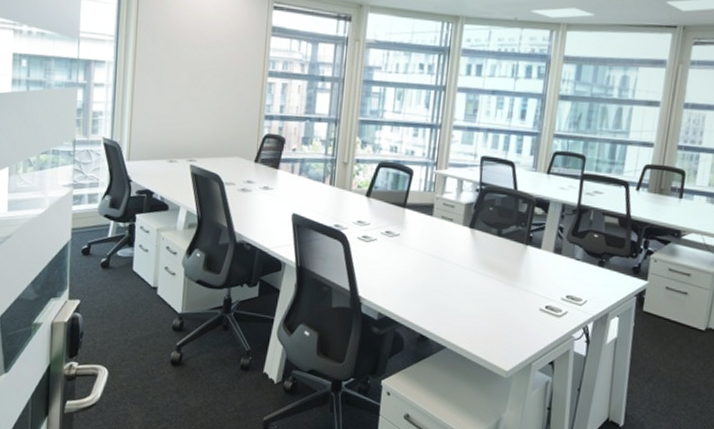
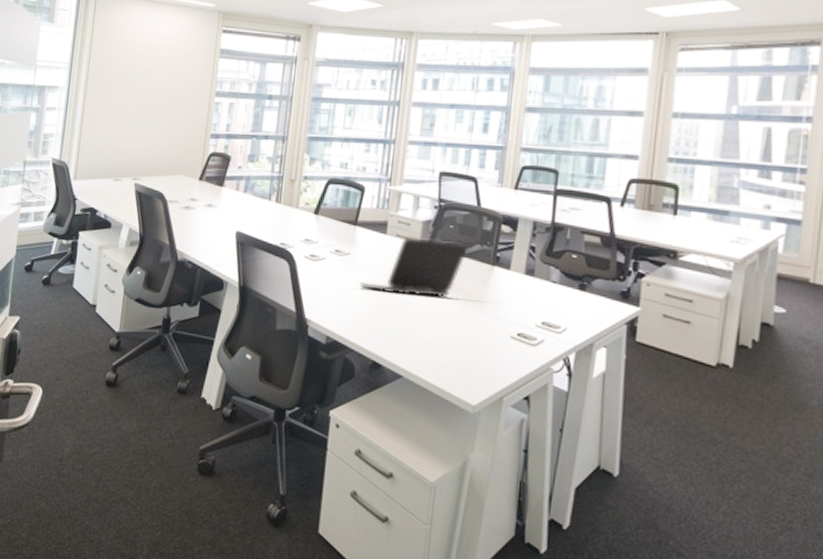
laptop: none [408,217,505,275] -> present [360,236,468,298]

